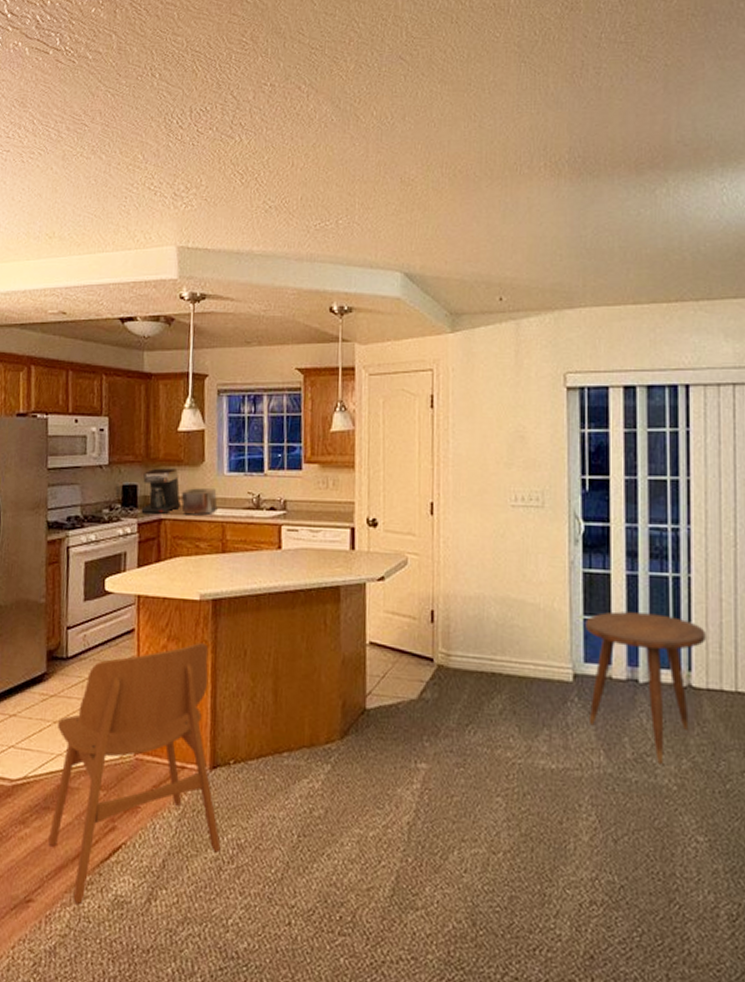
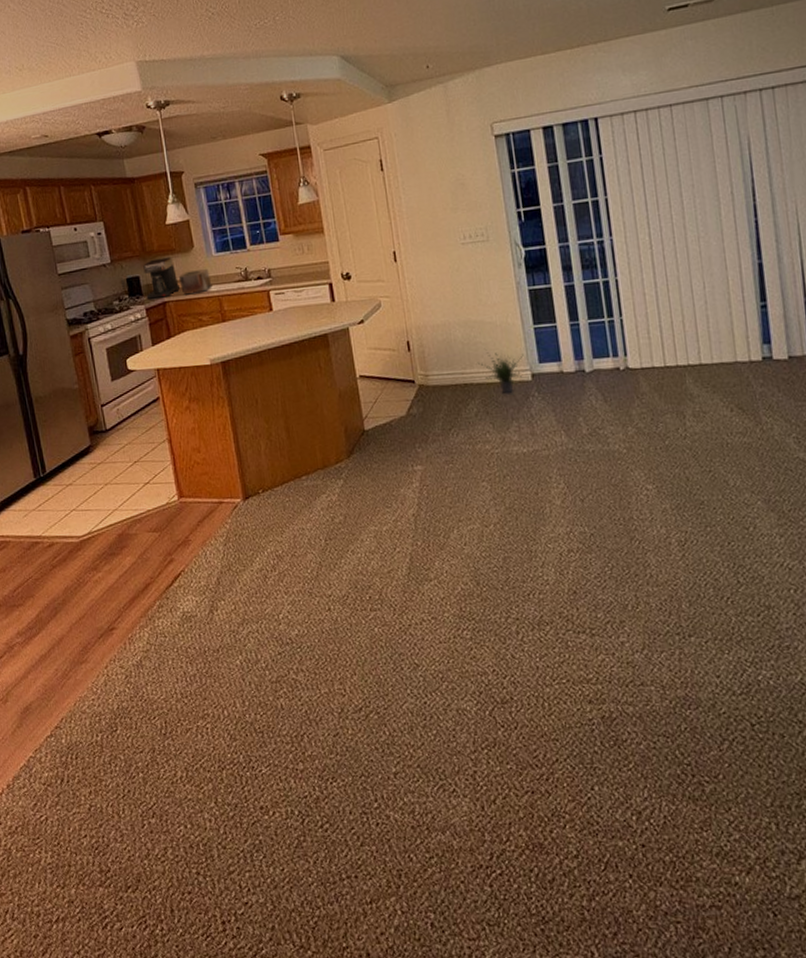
dining chair: present [48,642,221,904] -> none [108,399,264,624]
potted plant: none [510,635,572,693] -> present [477,349,530,393]
side table: present [585,611,706,766] -> none [535,313,636,435]

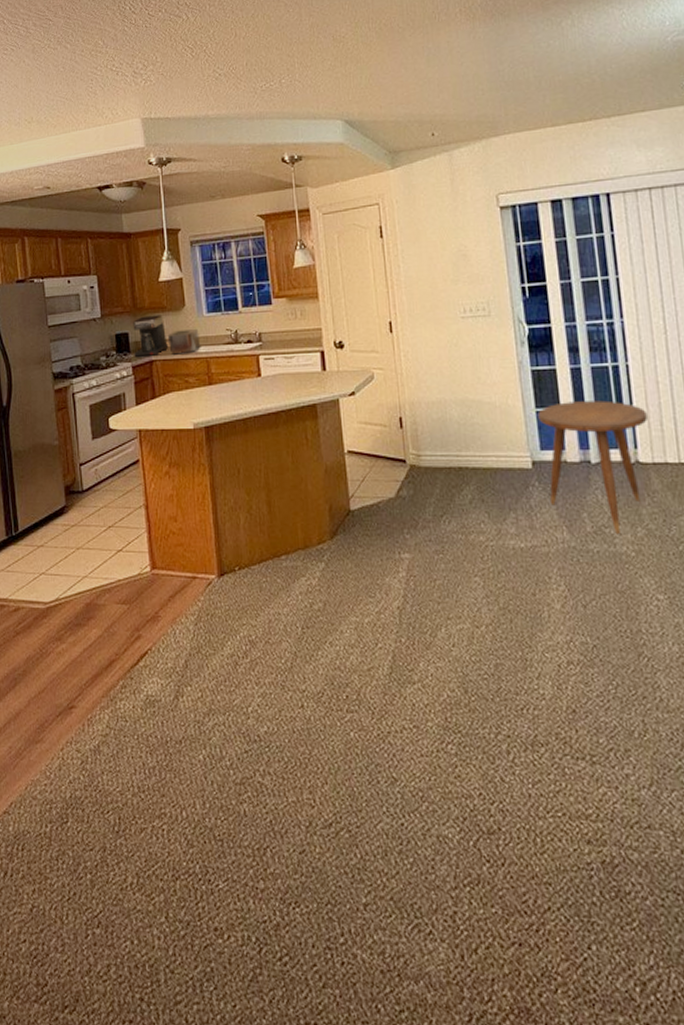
potted plant: present [477,349,530,393] -> none [473,432,531,480]
side table: none [535,313,636,435] -> present [538,400,648,535]

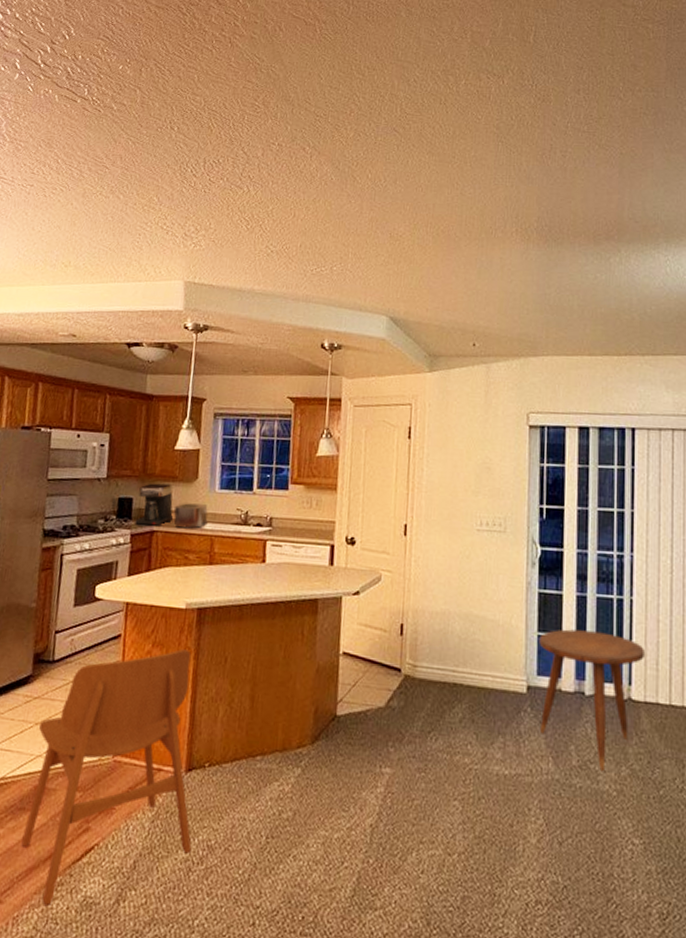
dining chair: none [80,466,235,706] -> present [21,649,192,906]

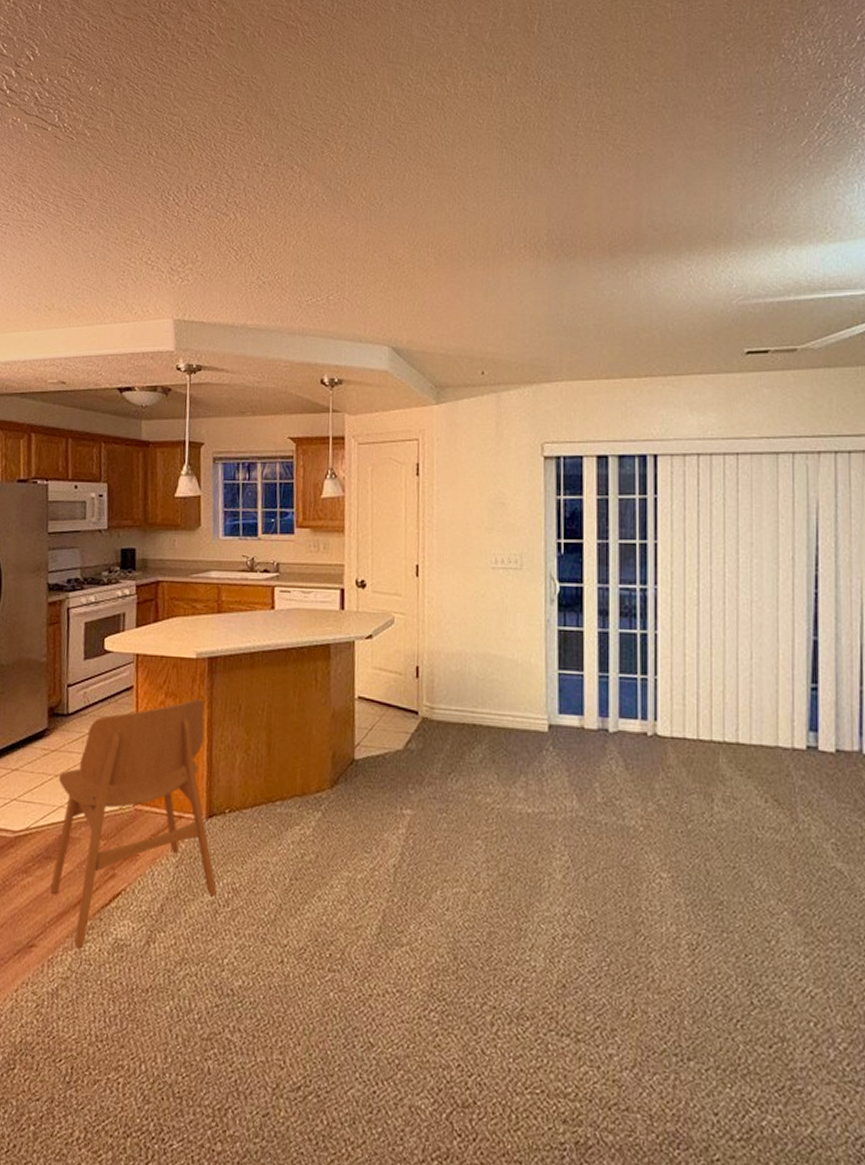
coffee maker: present [135,483,173,526] -> none [139,532,177,576]
toaster: present [174,503,208,529] -> none [178,550,214,578]
side table: present [539,629,645,772] -> none [560,666,670,808]

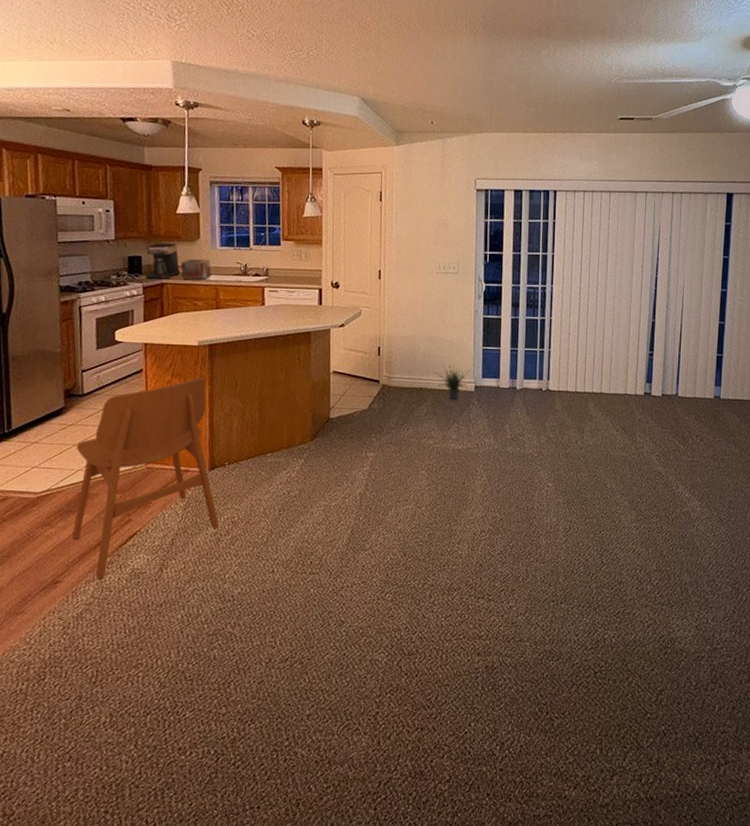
coffee maker: none [139,532,177,576] -> present [145,243,180,279]
toaster: none [178,550,214,578] -> present [180,258,212,280]
potted plant: none [490,689,547,742] -> present [433,362,474,399]

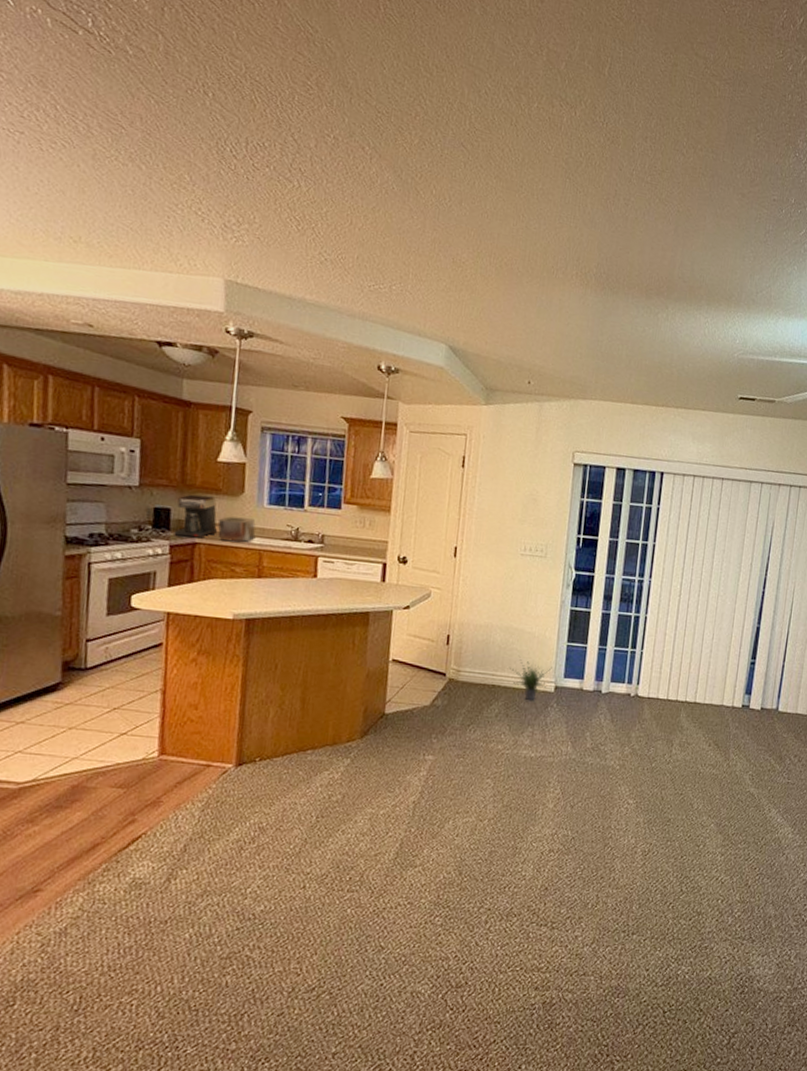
dining chair: present [72,378,219,579] -> none [60,657,243,889]

